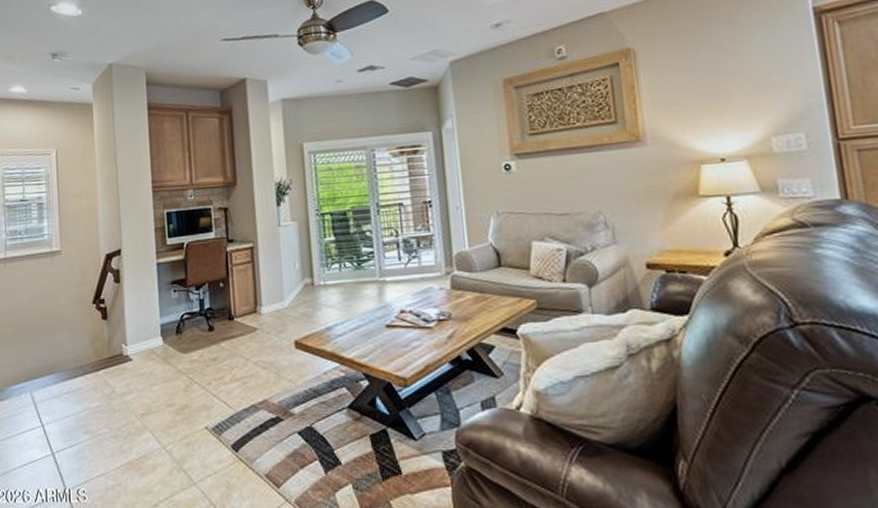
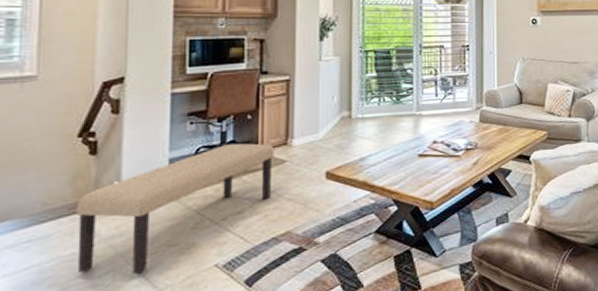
bench: none [96,310,247,431] -> present [75,143,275,276]

